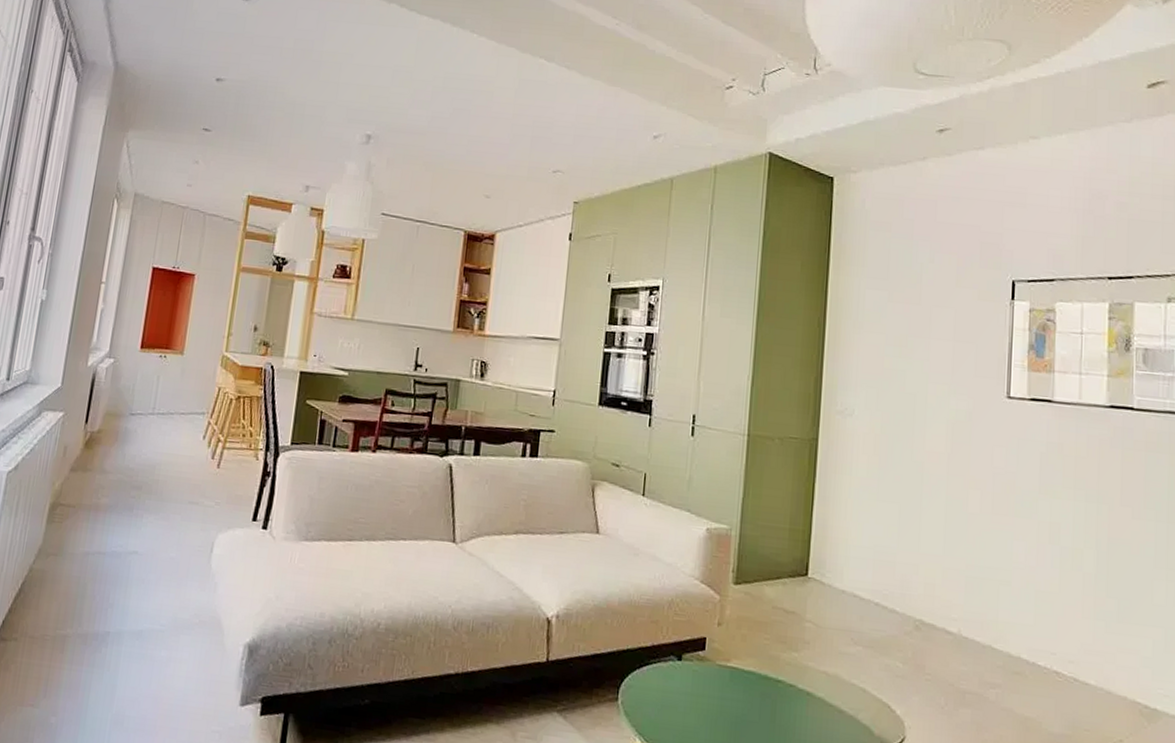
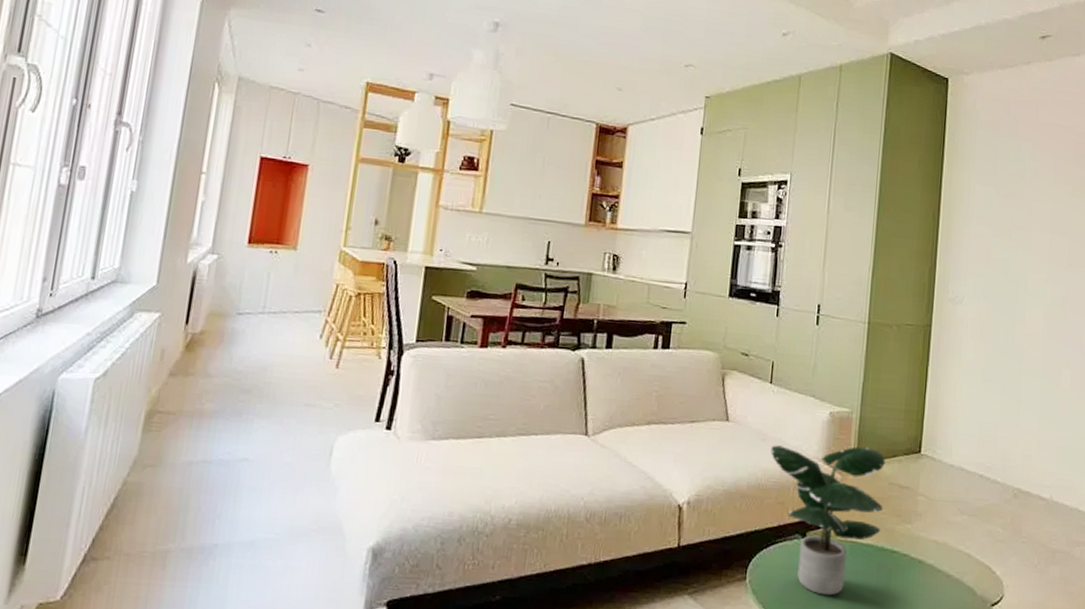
potted plant: none [643,560,769,724] -> present [771,445,886,596]

